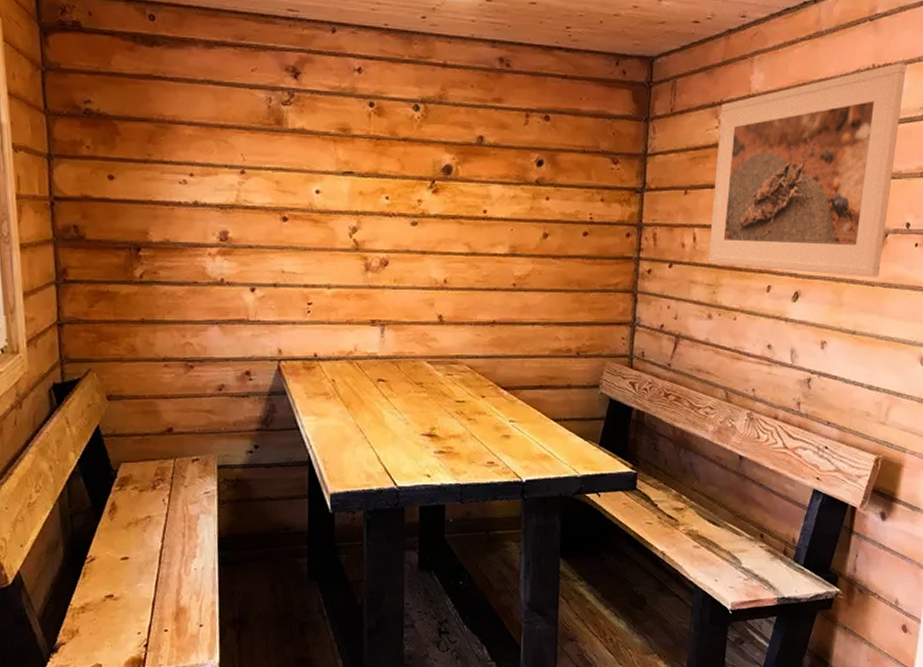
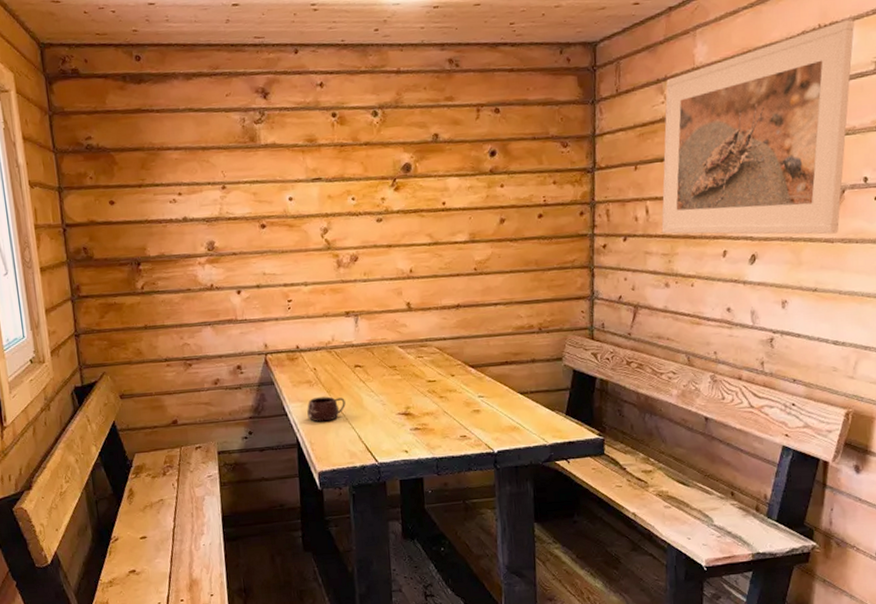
mug: none [322,411,365,439] -> present [307,396,346,422]

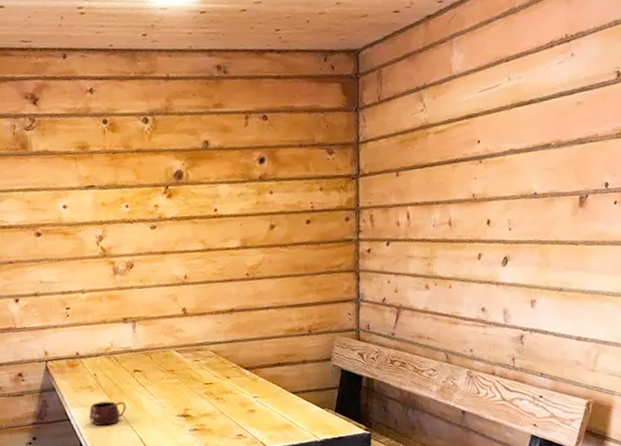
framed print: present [661,20,854,235] -> none [421,30,598,238]

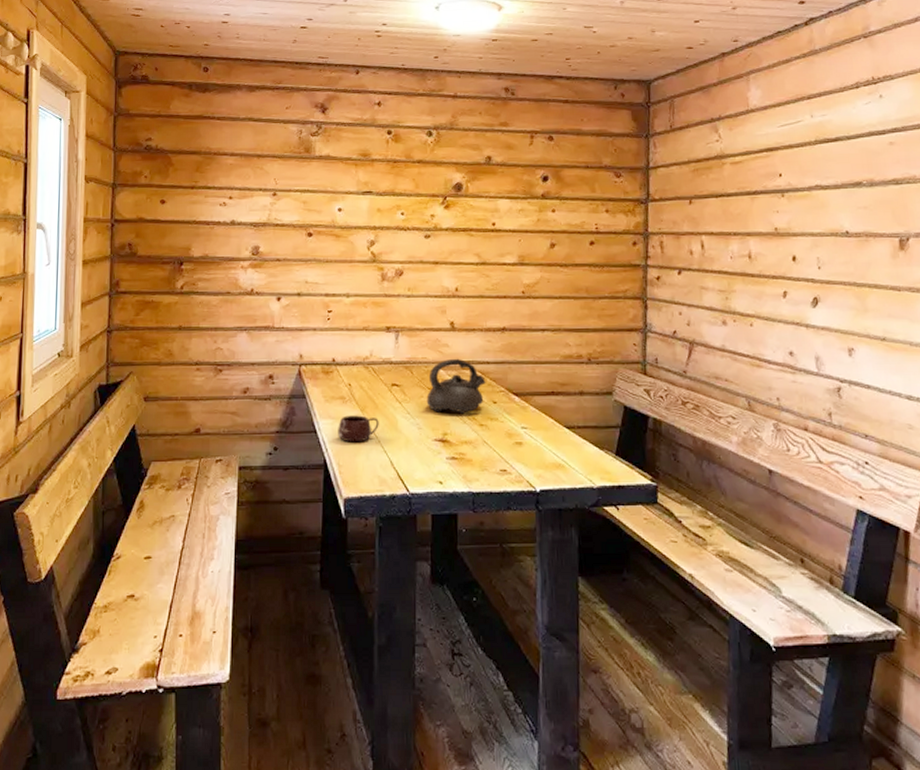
teapot: none [166,341,219,392] -> present [426,358,486,415]

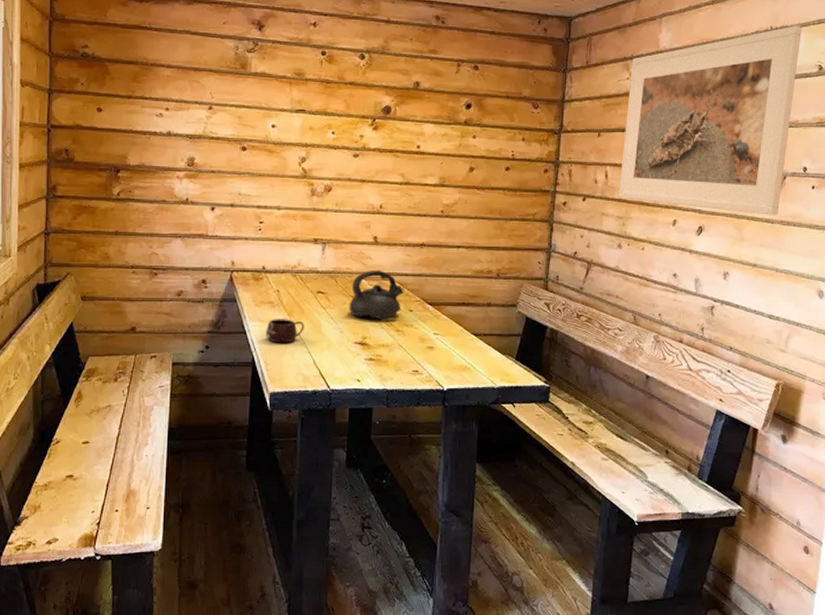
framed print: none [717,75,908,282] -> present [618,26,802,215]

